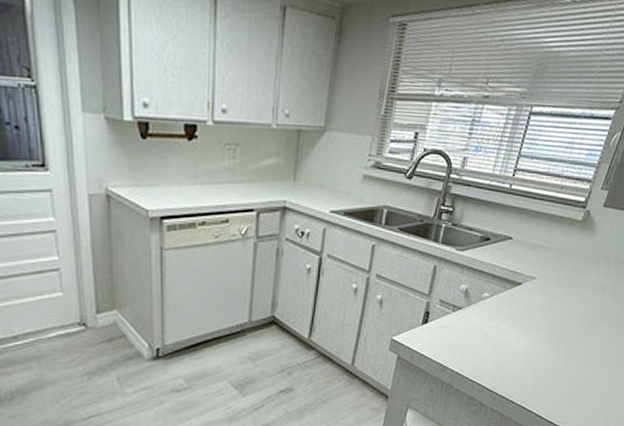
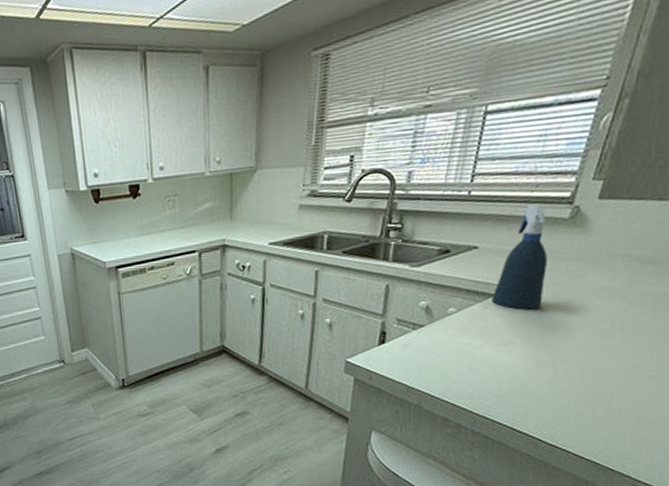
spray bottle: none [518,203,565,299] -> present [492,203,548,310]

